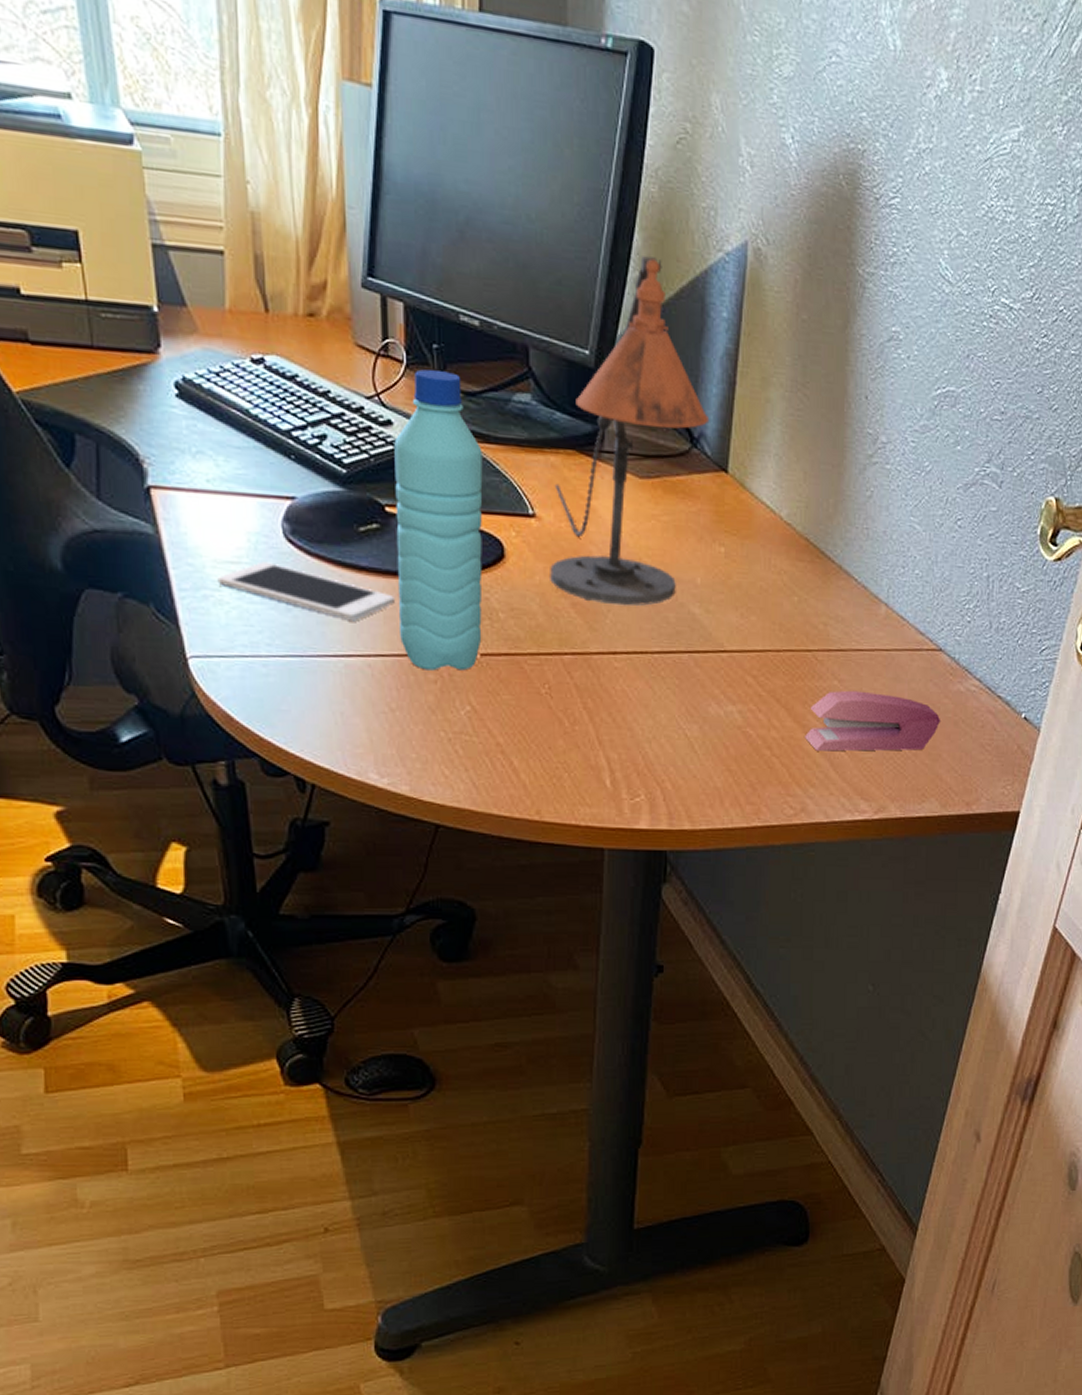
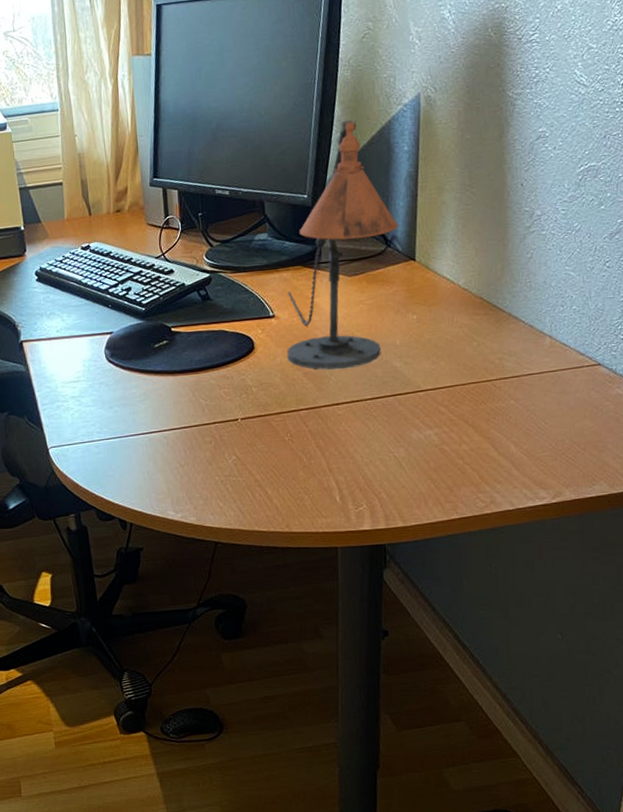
cell phone: present [217,561,394,621] -> none [65,377,180,409]
water bottle: present [394,369,483,671] -> none [175,229,241,435]
stapler: present [805,690,941,752] -> none [490,405,605,456]

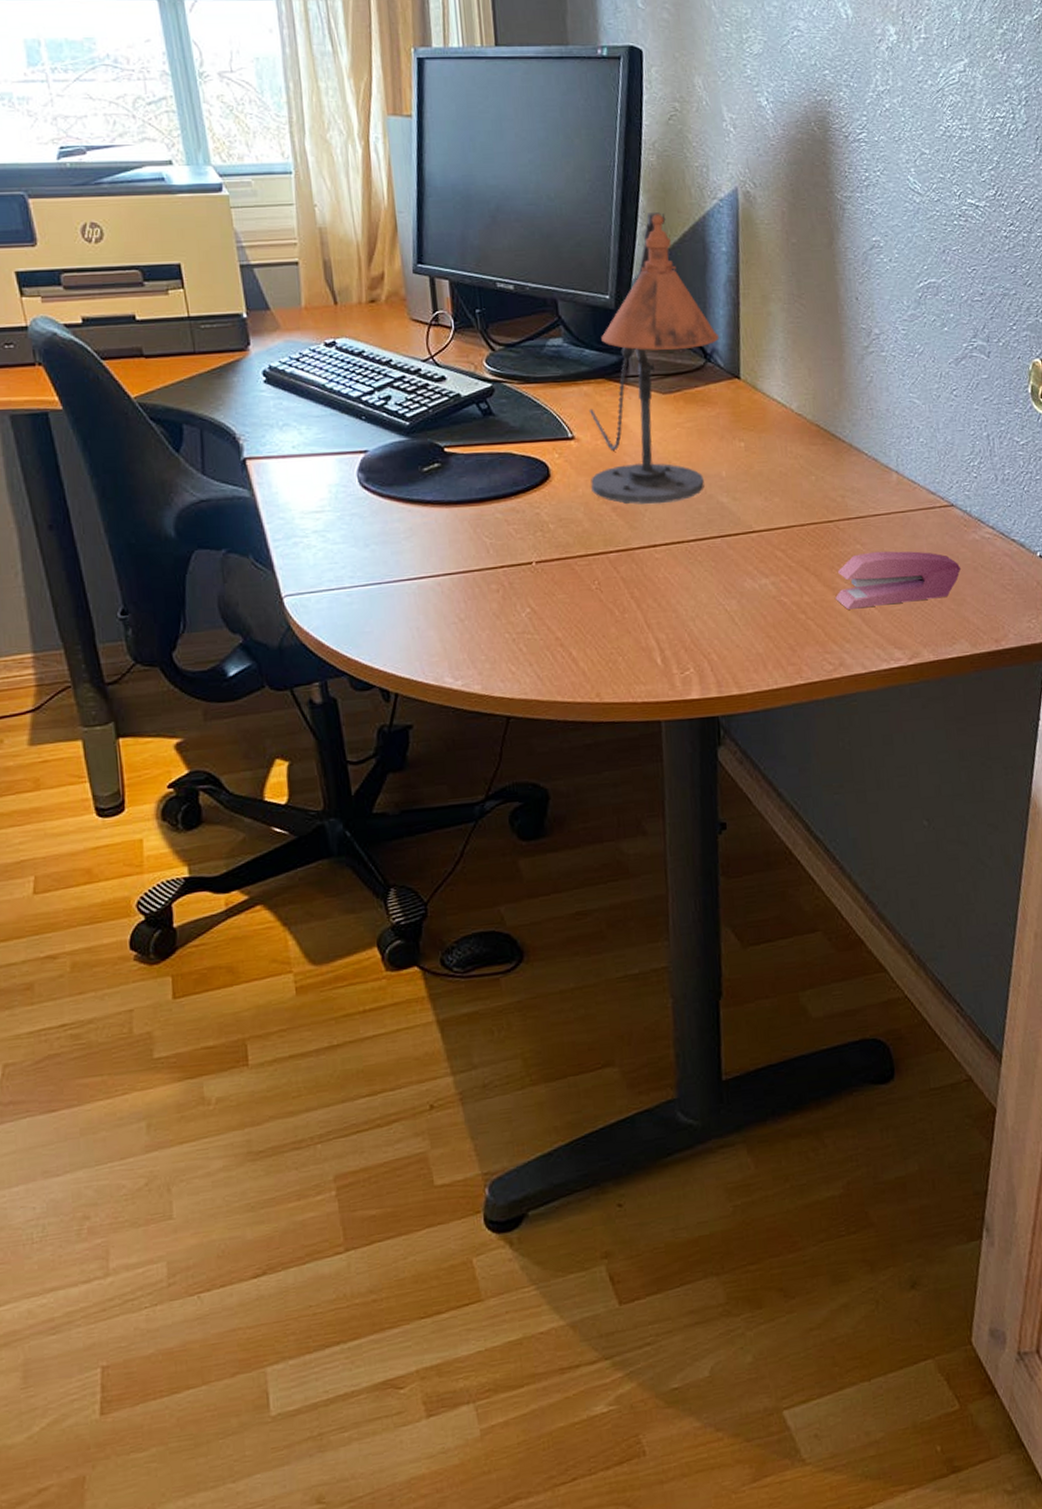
stapler: none [490,405,605,456] -> present [835,551,962,610]

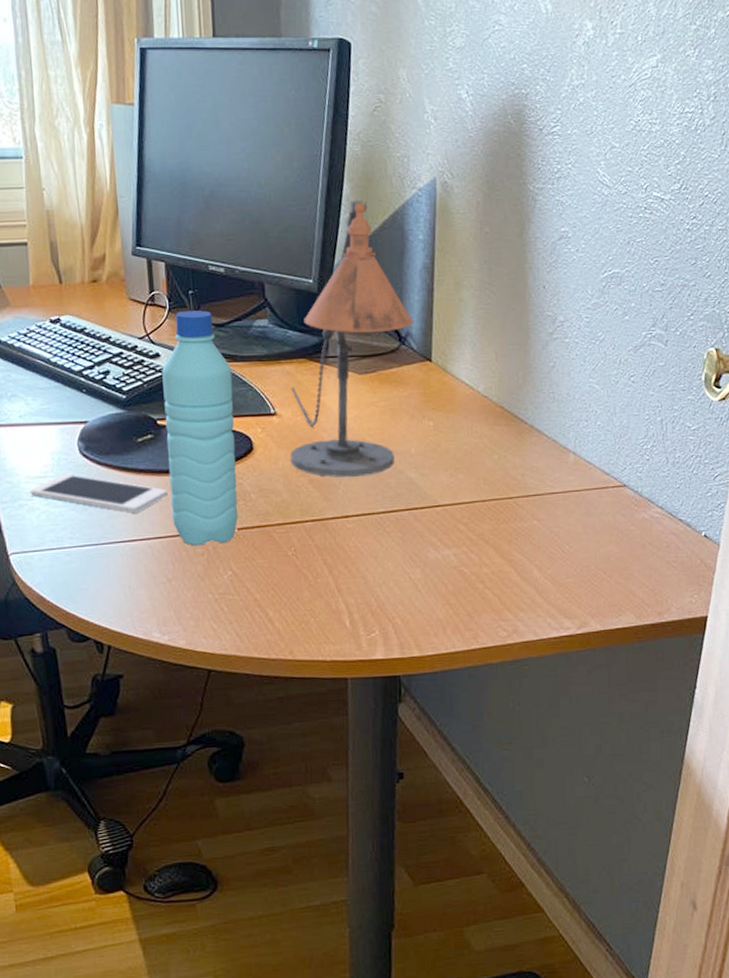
cell phone: none [305,507,457,548] -> present [30,474,168,513]
water bottle: none [448,330,536,582] -> present [162,310,238,546]
stapler: present [835,551,962,610] -> none [512,527,631,581]

